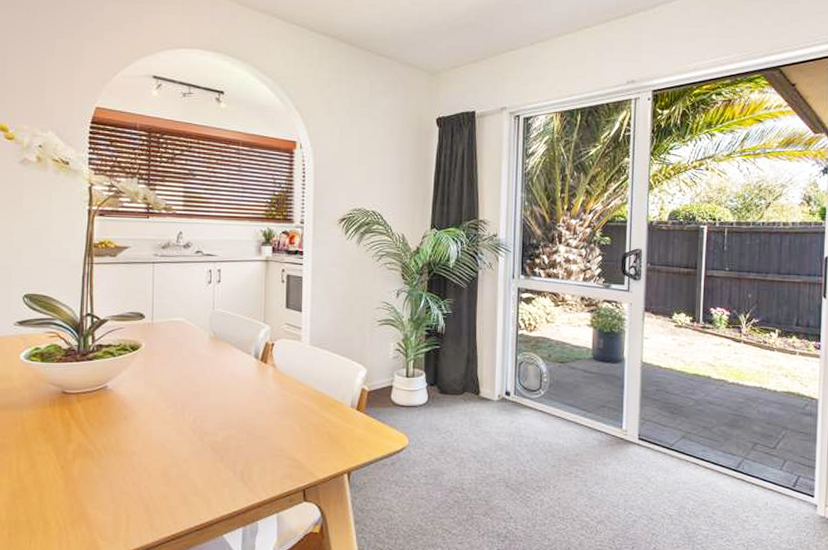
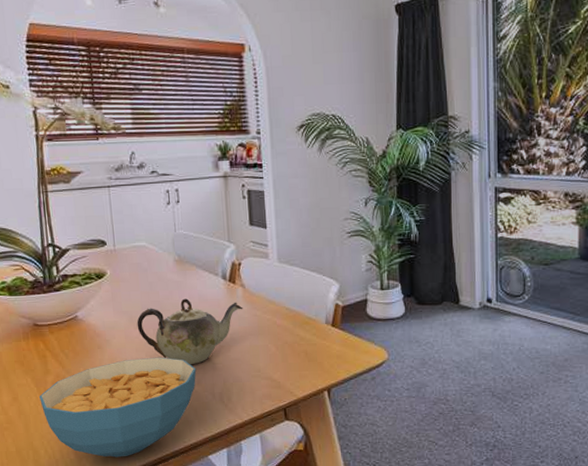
cereal bowl: none [58,431,220,532] -> present [39,357,197,458]
teapot: none [166,375,272,441] -> present [137,298,243,365]

